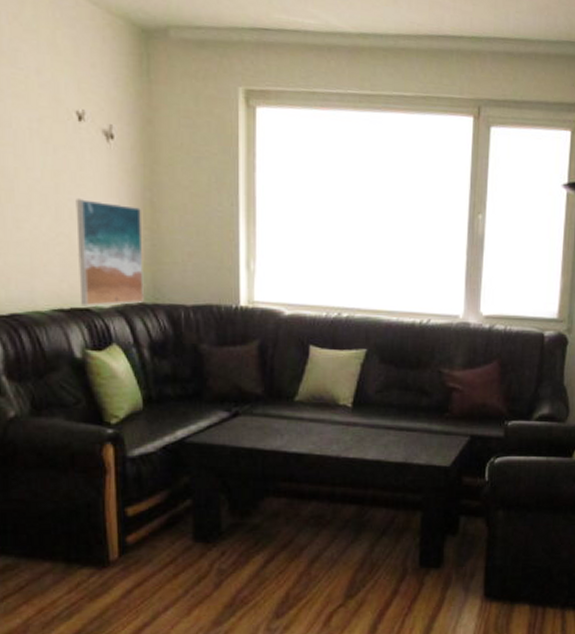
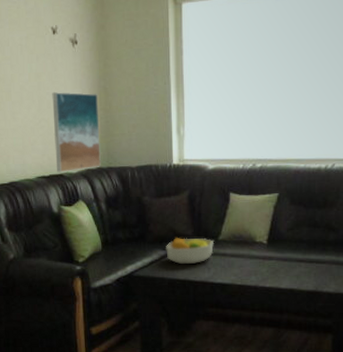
fruit bowl: none [228,397,288,430] -> present [166,238,214,265]

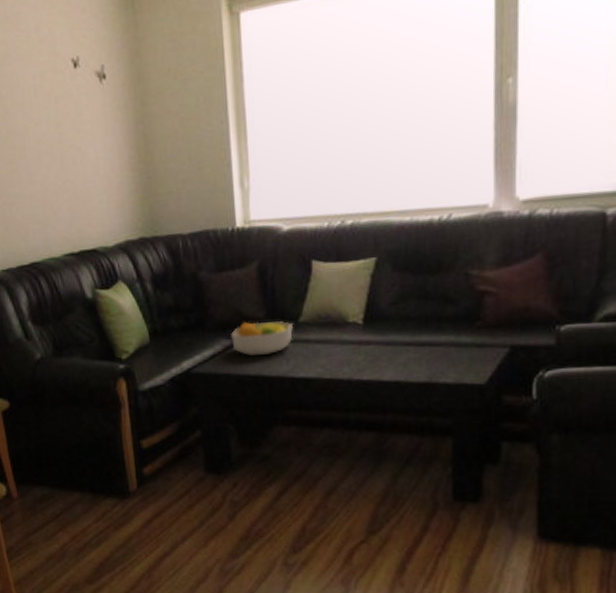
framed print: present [52,91,101,173] -> none [77,142,144,248]

